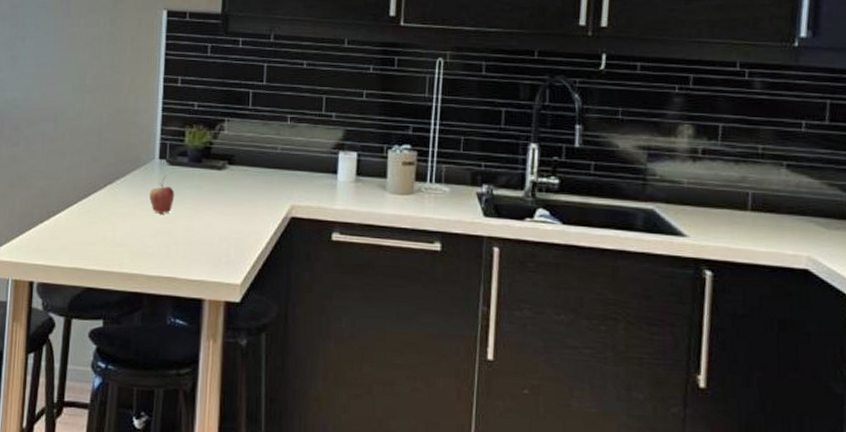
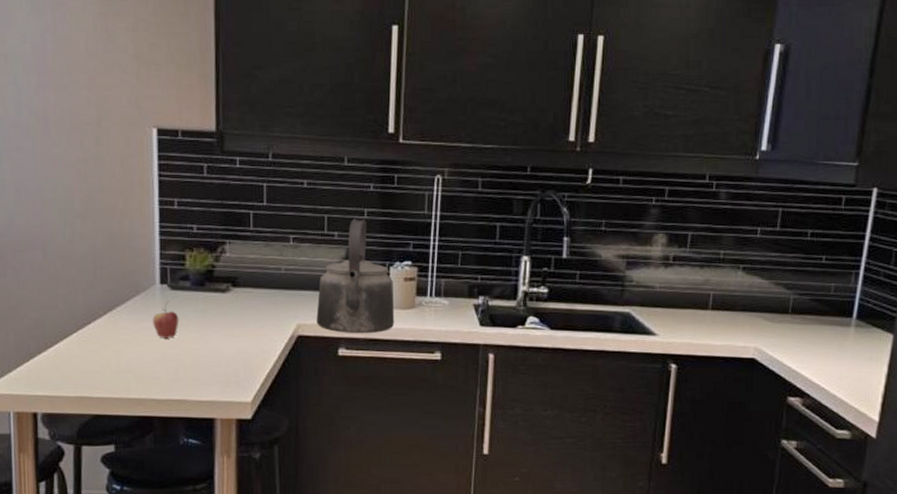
kettle: none [311,100,392,219] -> present [316,219,395,334]

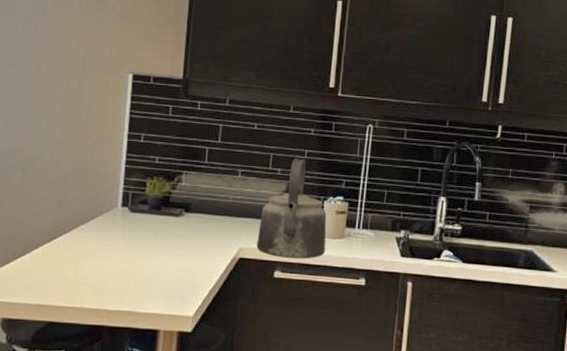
fruit: present [153,300,179,339] -> none [111,221,135,255]

